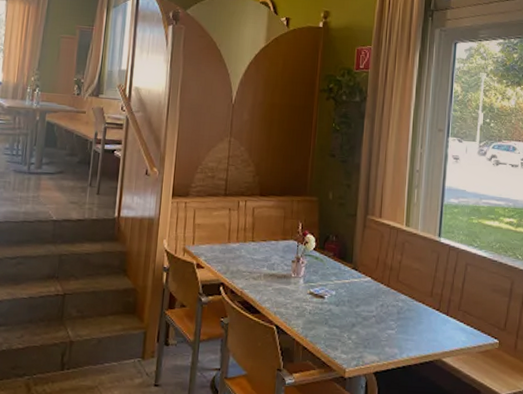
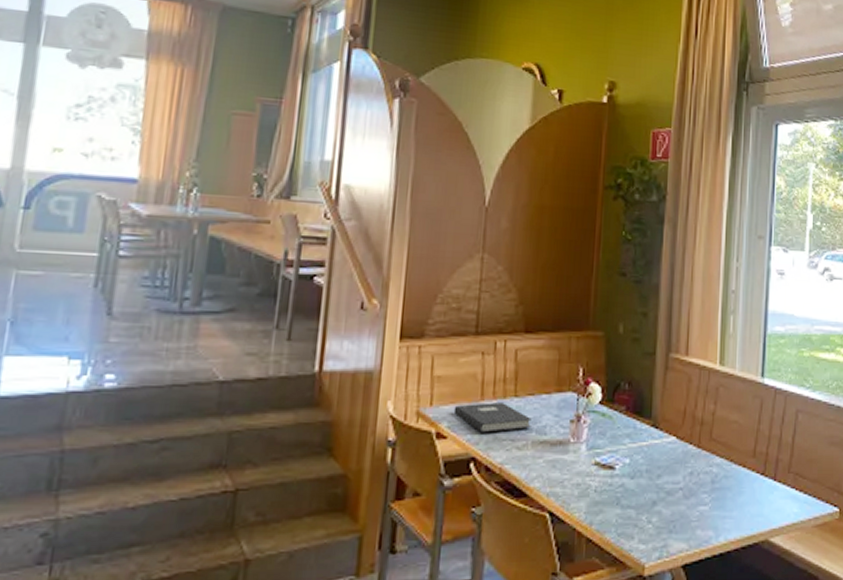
book: none [209,244,264,266] -> present [453,402,532,433]

